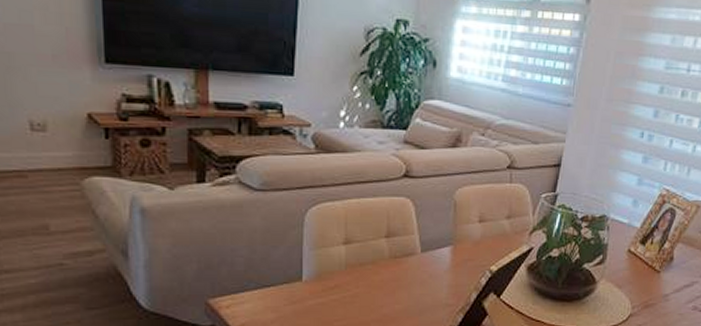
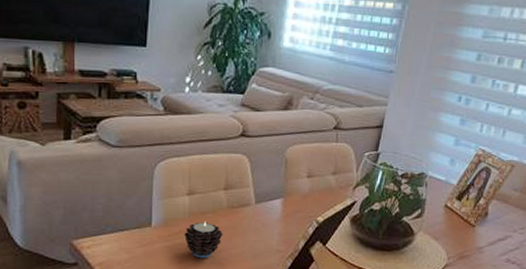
candle: none [340,273,385,316] -> present [184,221,223,258]

